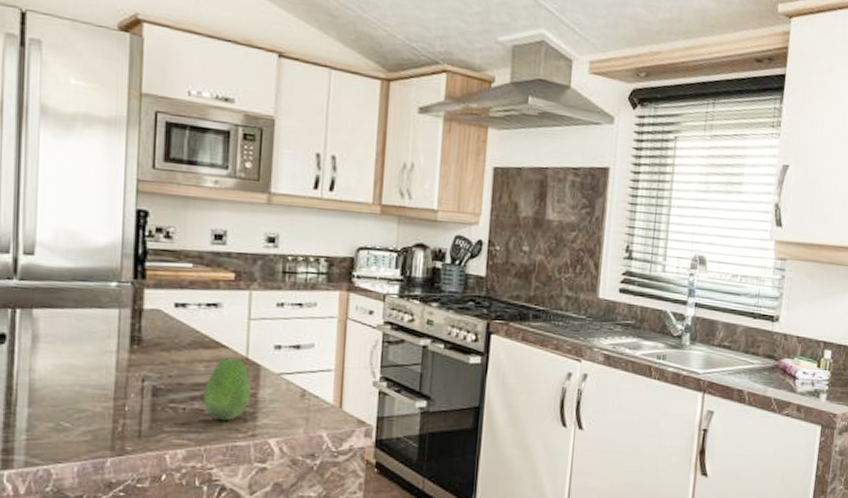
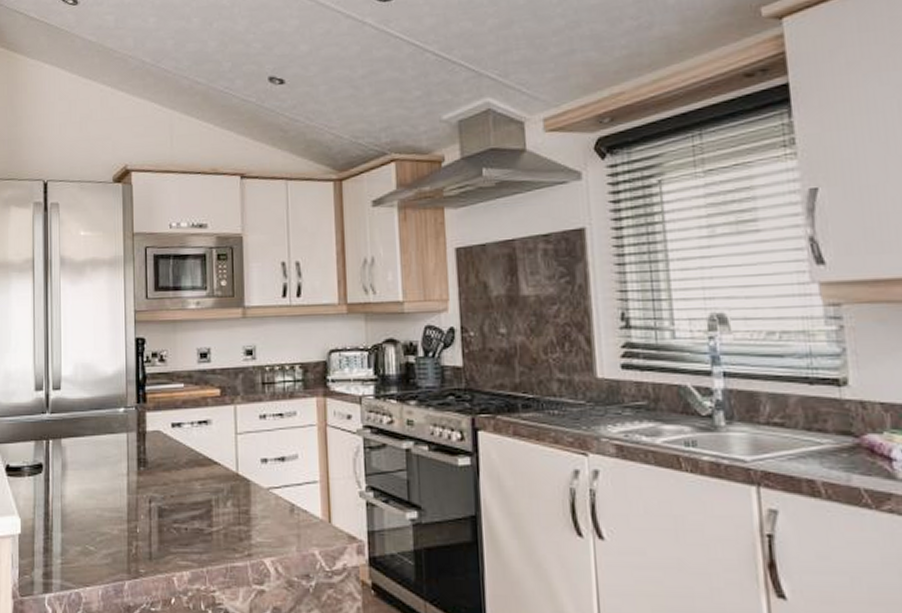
fruit: present [203,357,251,421] -> none [201,474,243,540]

